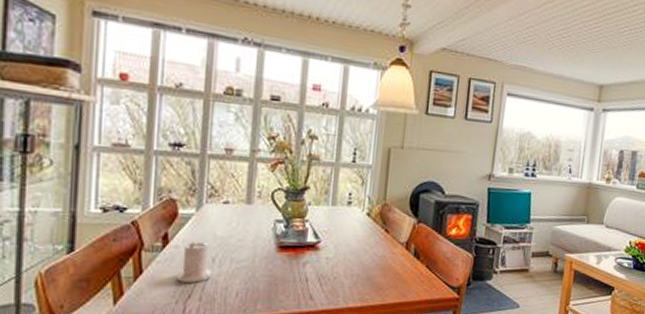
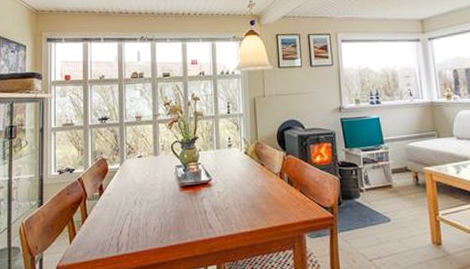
candle: present [176,242,213,283] -> none [110,189,135,222]

